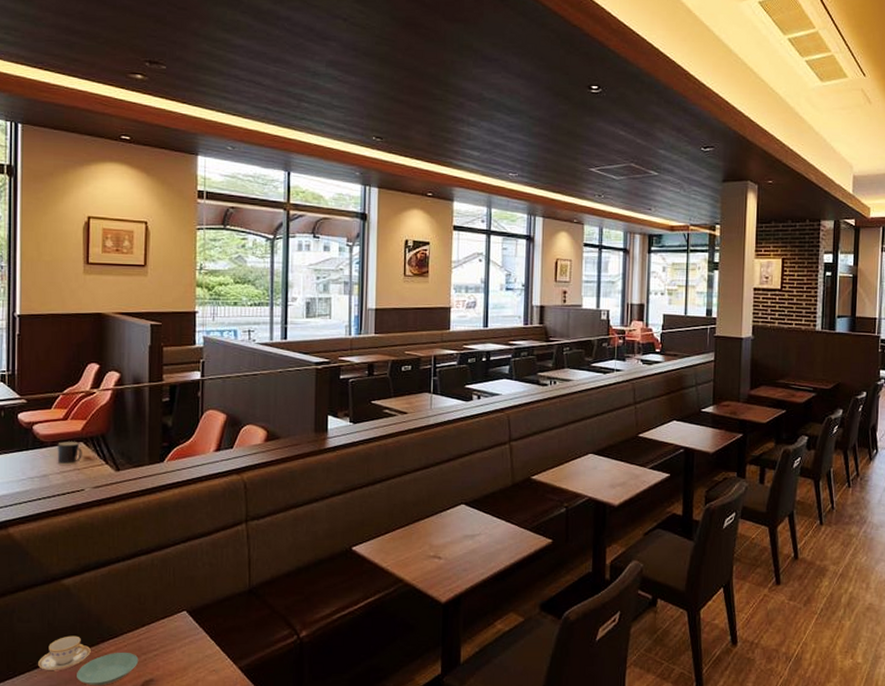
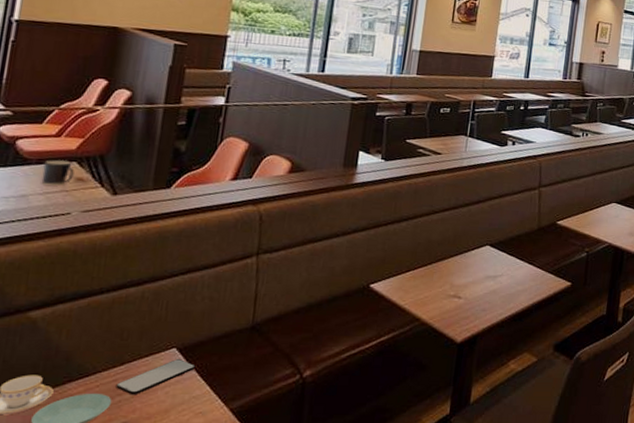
smartphone: none [140,621,205,654] -> present [116,359,196,395]

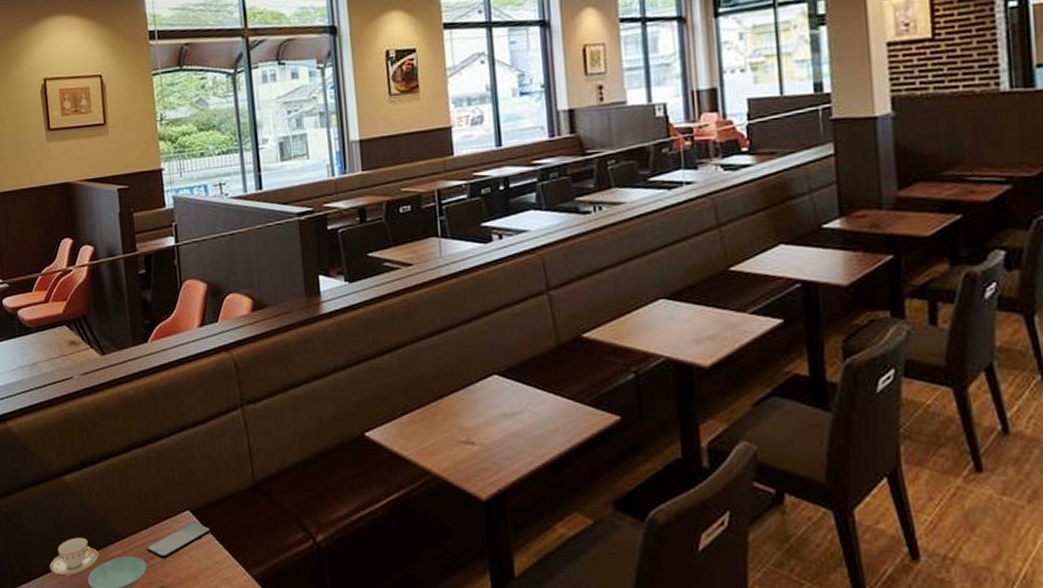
mug: present [41,160,74,187] -> none [42,325,67,353]

